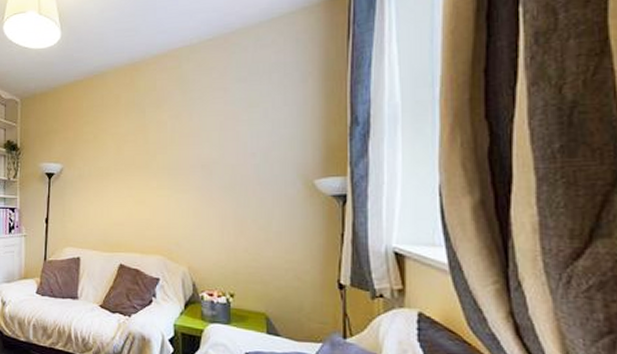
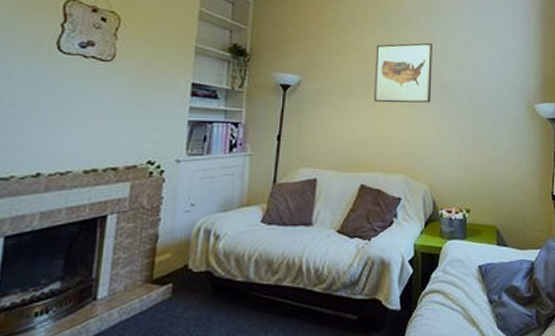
wall art: none [130,120,188,186] -> present [374,42,433,103]

